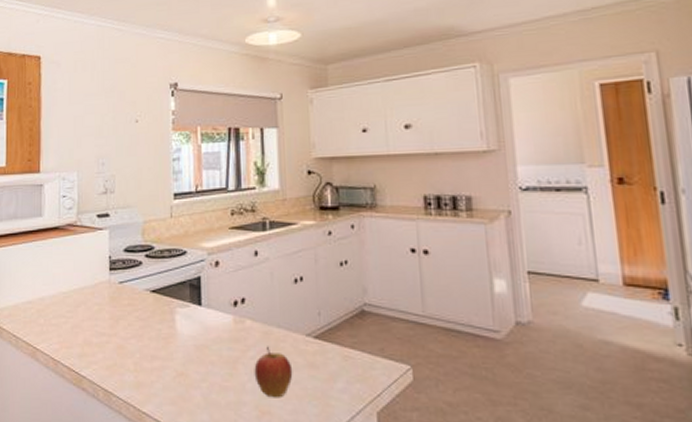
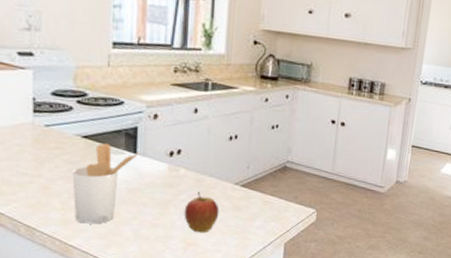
utensil holder: none [143,296,206,388] -> present [72,143,141,224]

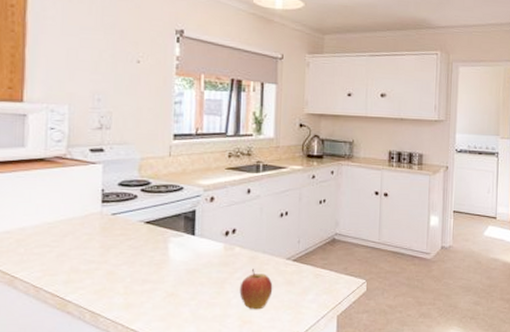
utensil holder: present [72,143,141,224] -> none [135,227,199,307]

